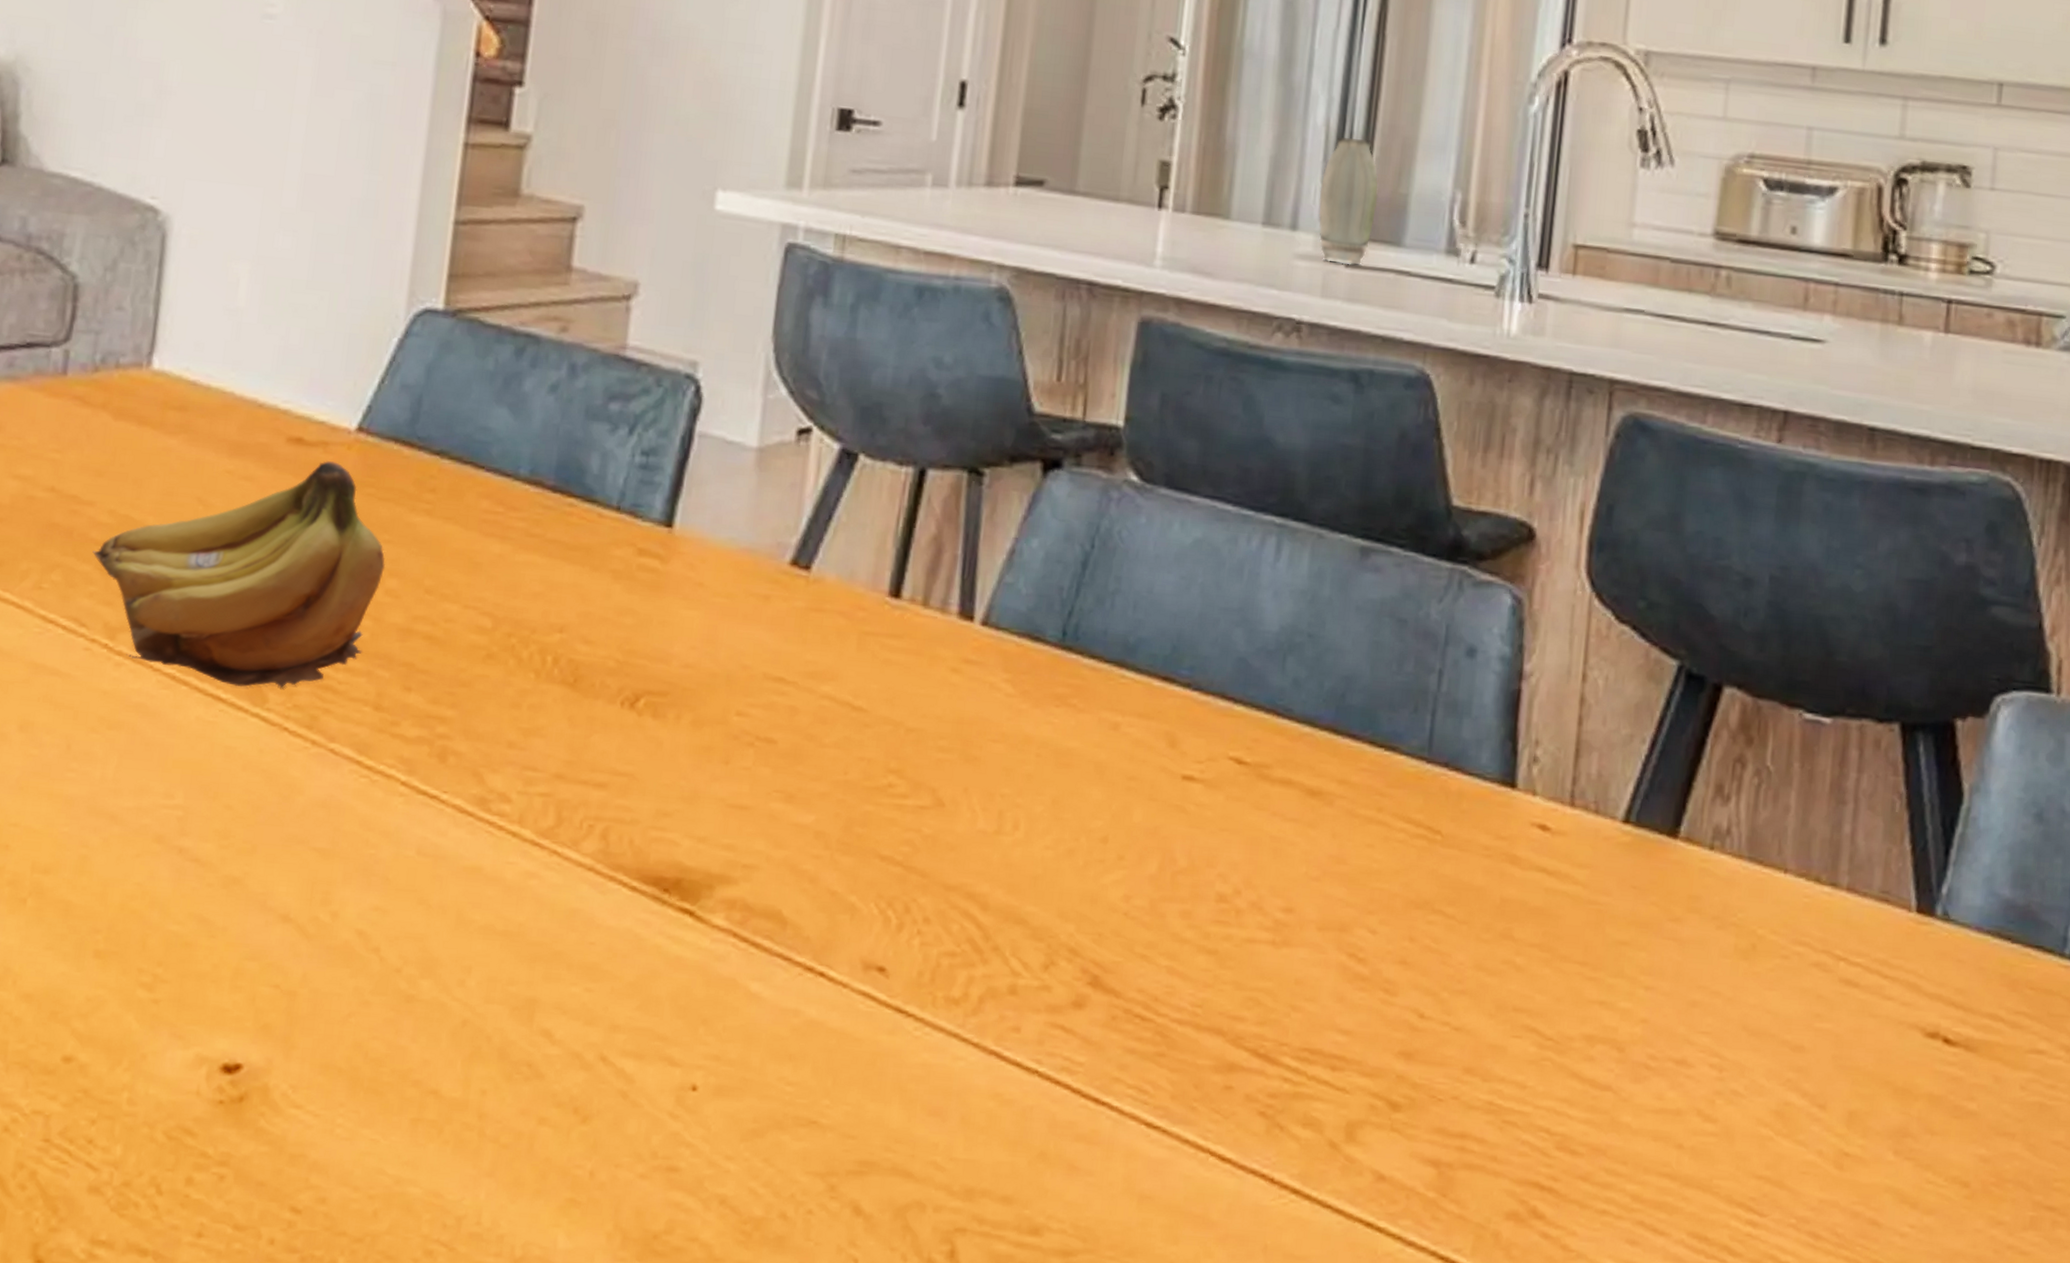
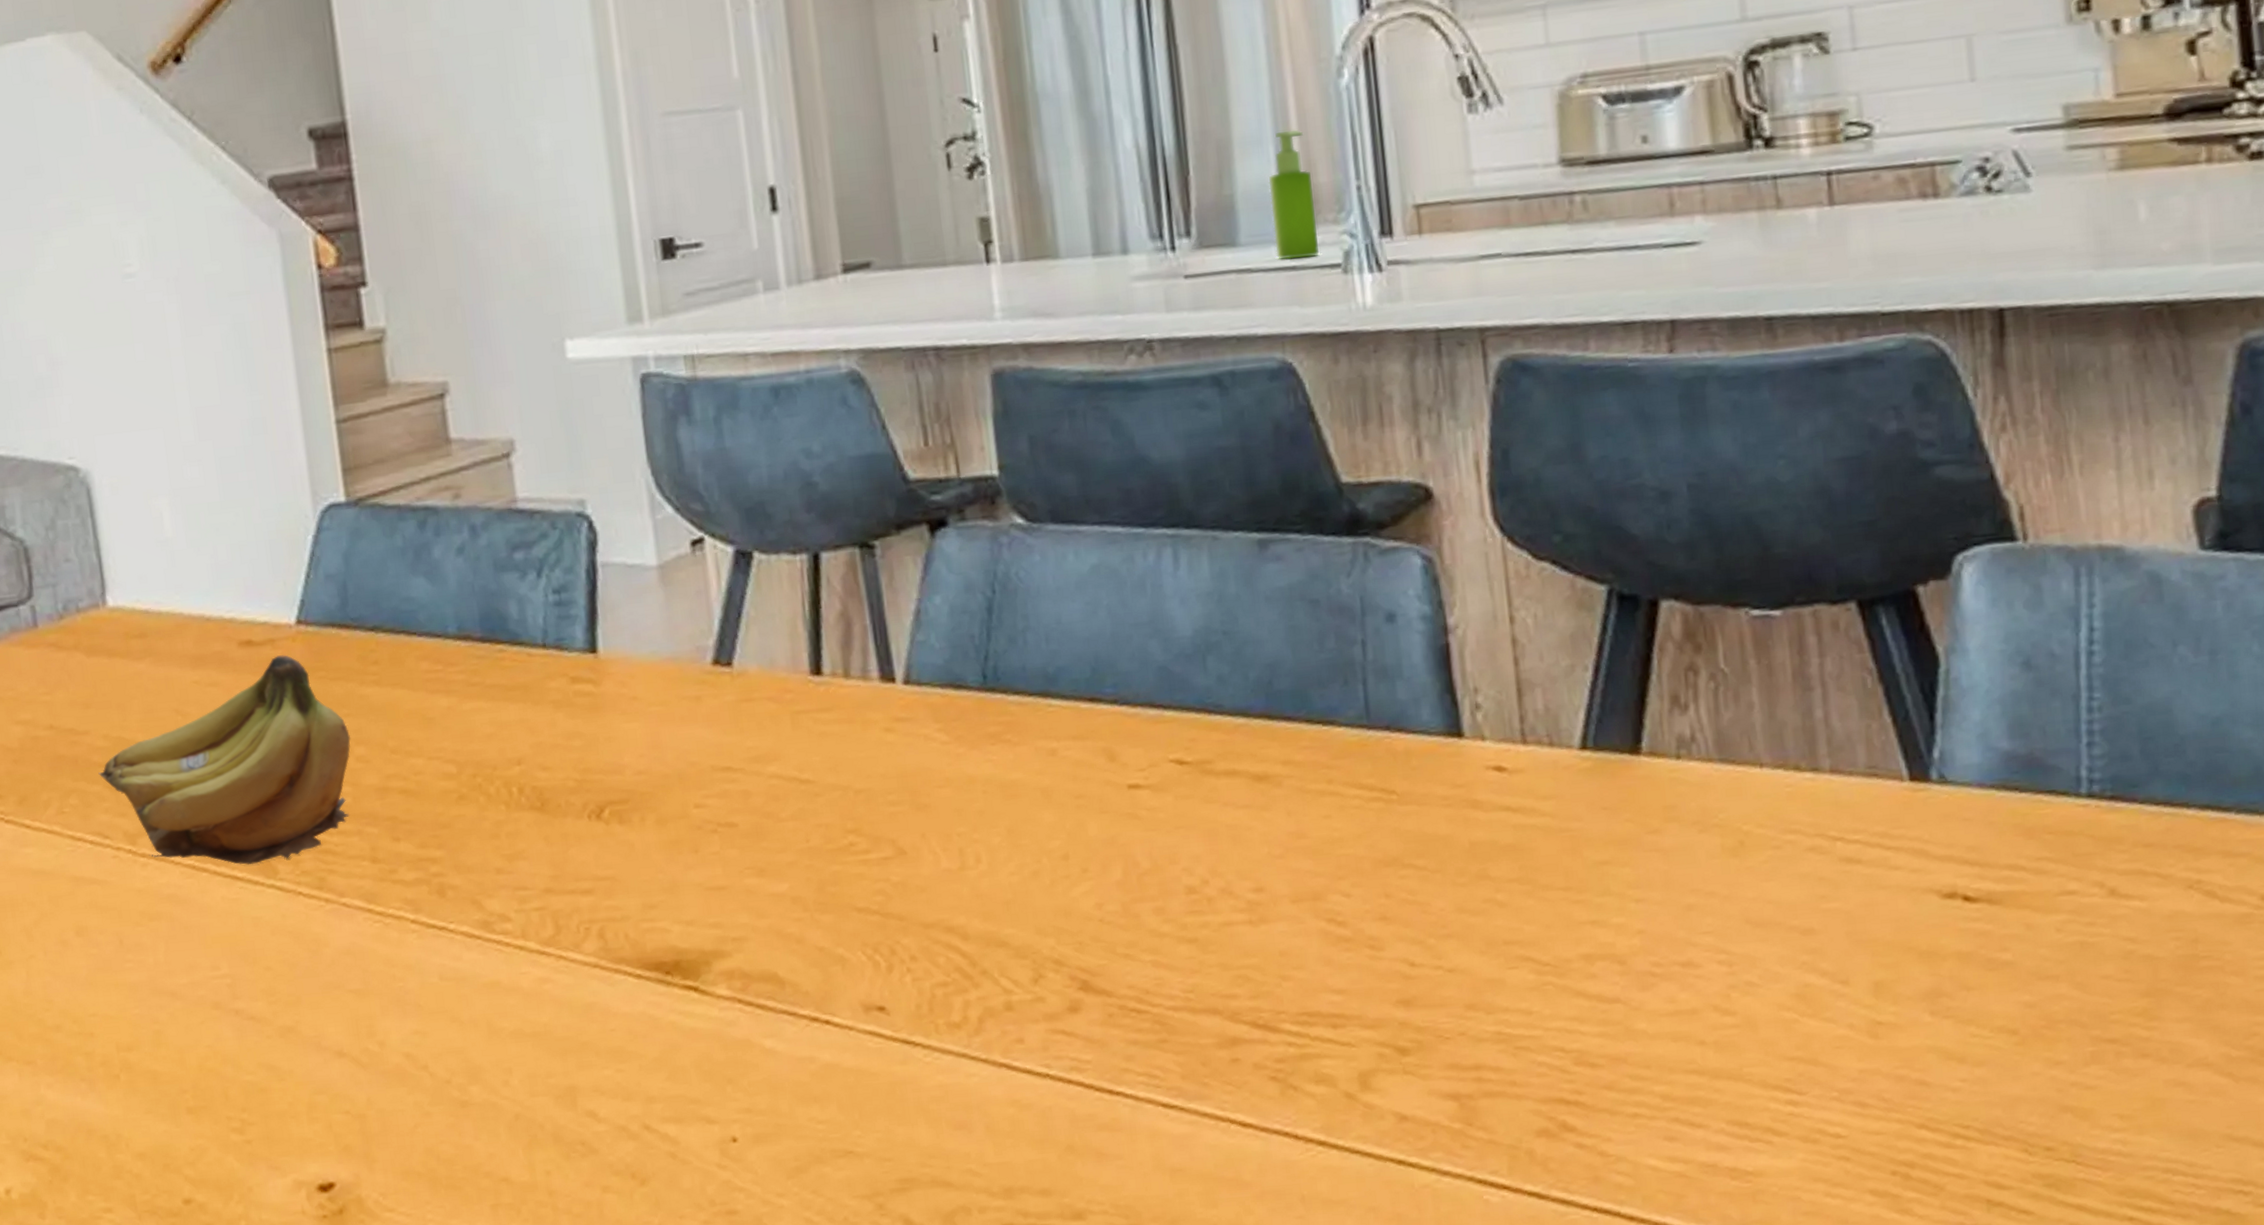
vase: present [1318,137,1379,265] -> none [1142,150,1205,277]
soap dispenser: none [1436,143,1485,273] -> present [1269,129,1319,260]

